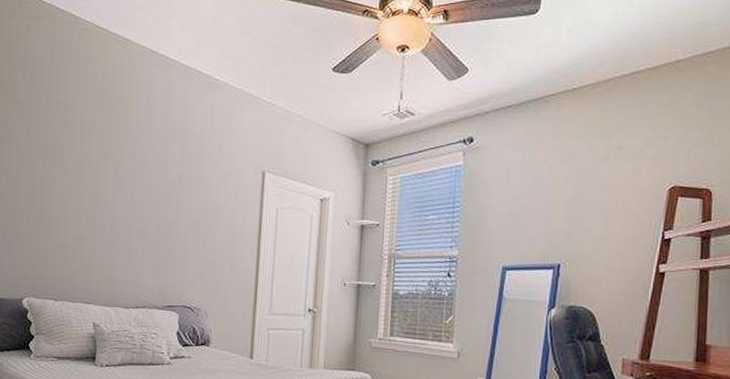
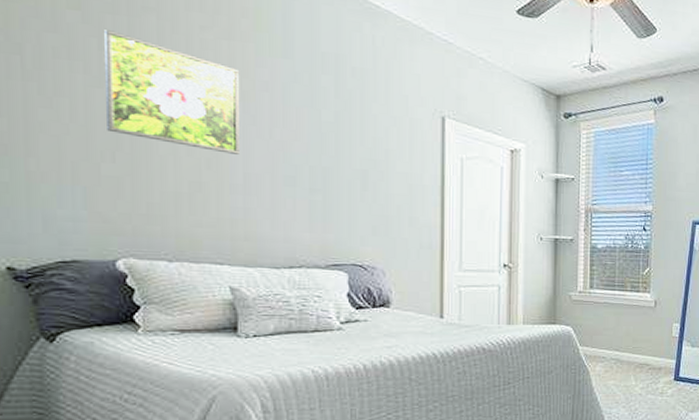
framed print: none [26,121,114,212] -> present [105,30,240,154]

